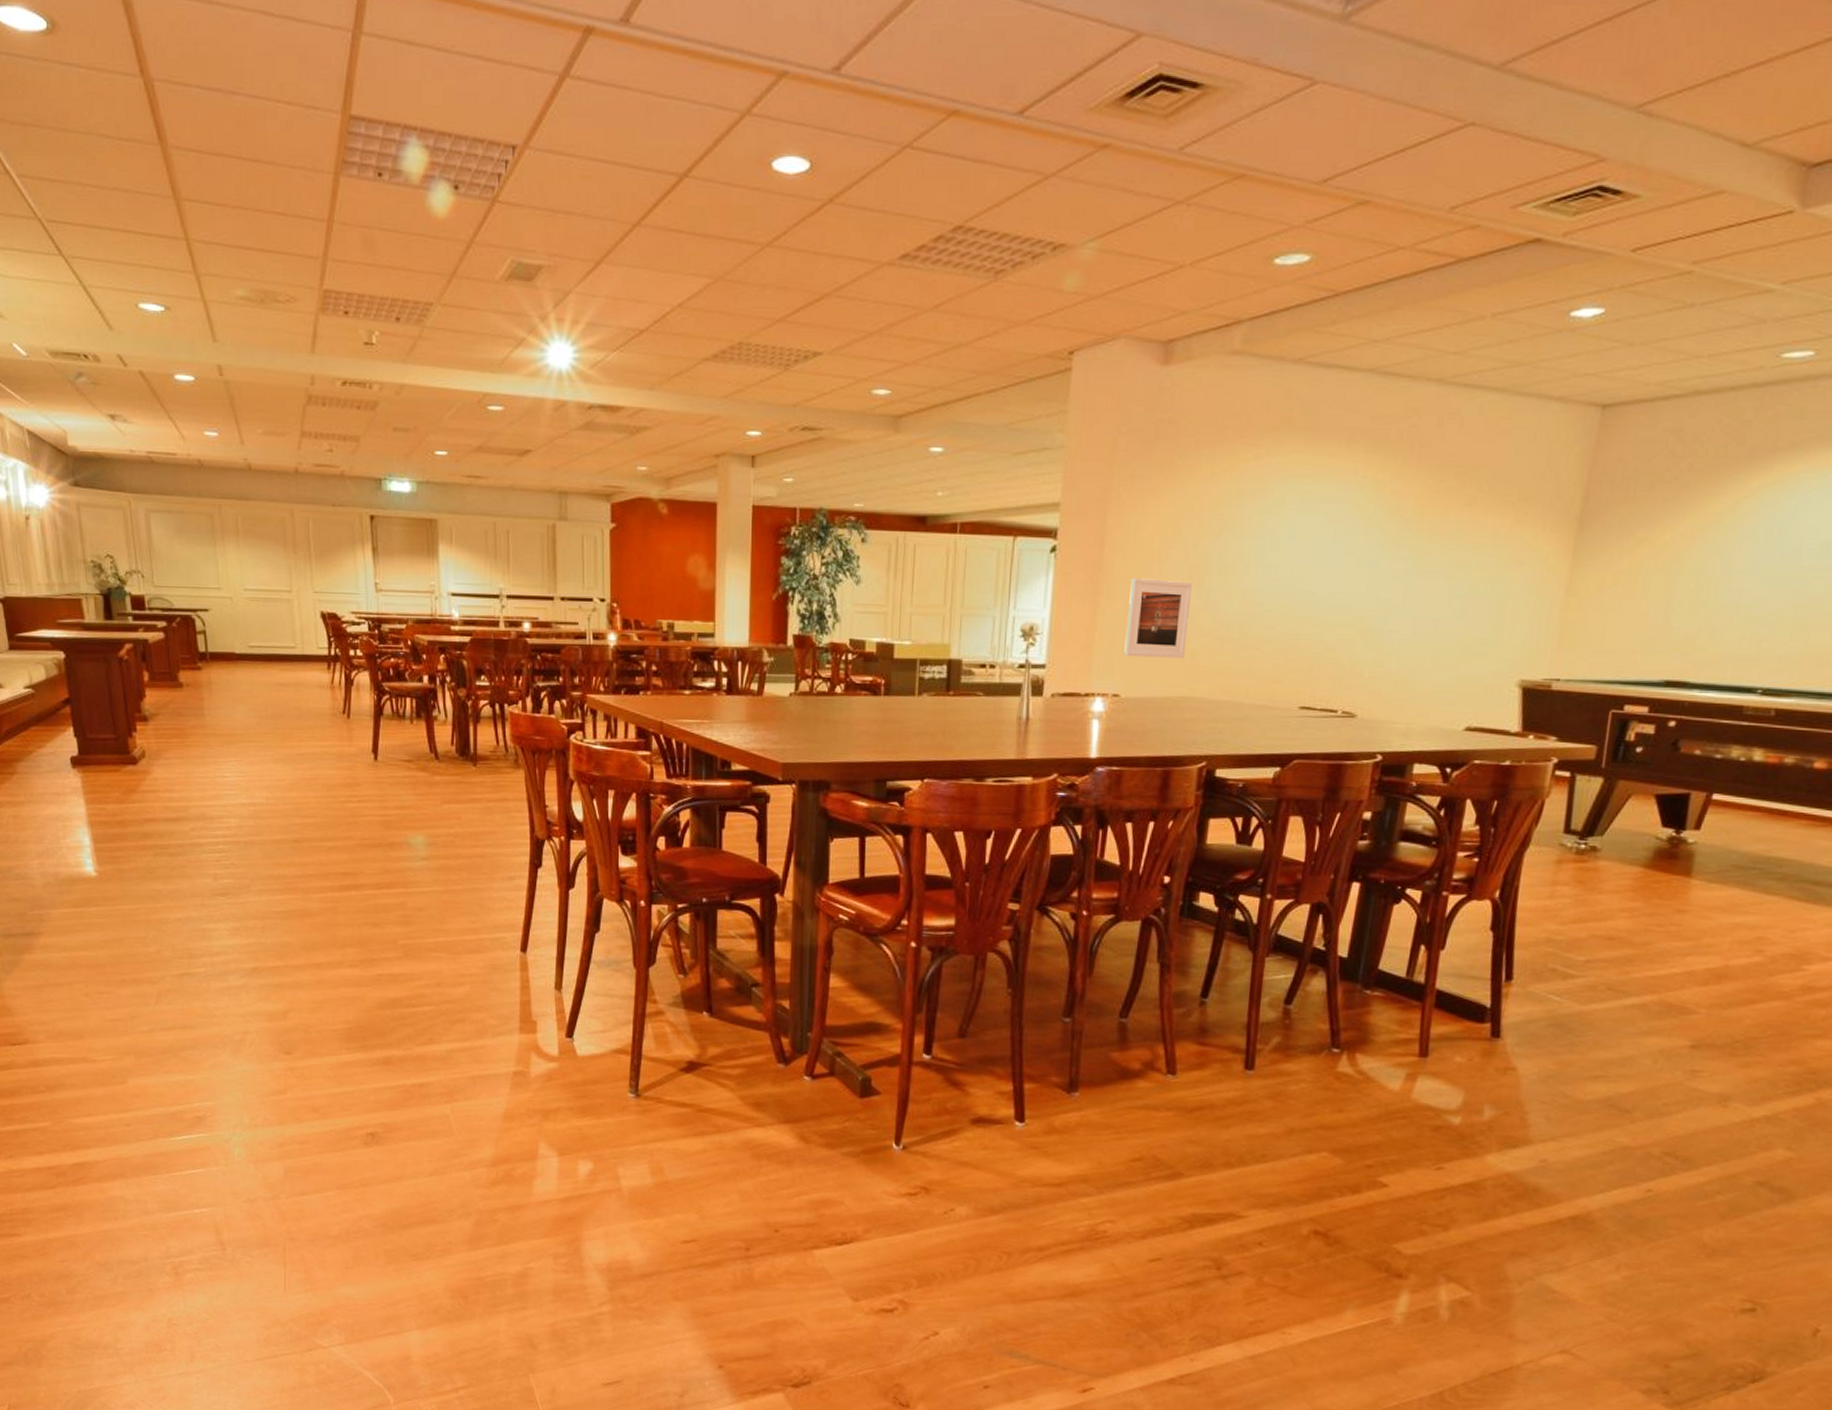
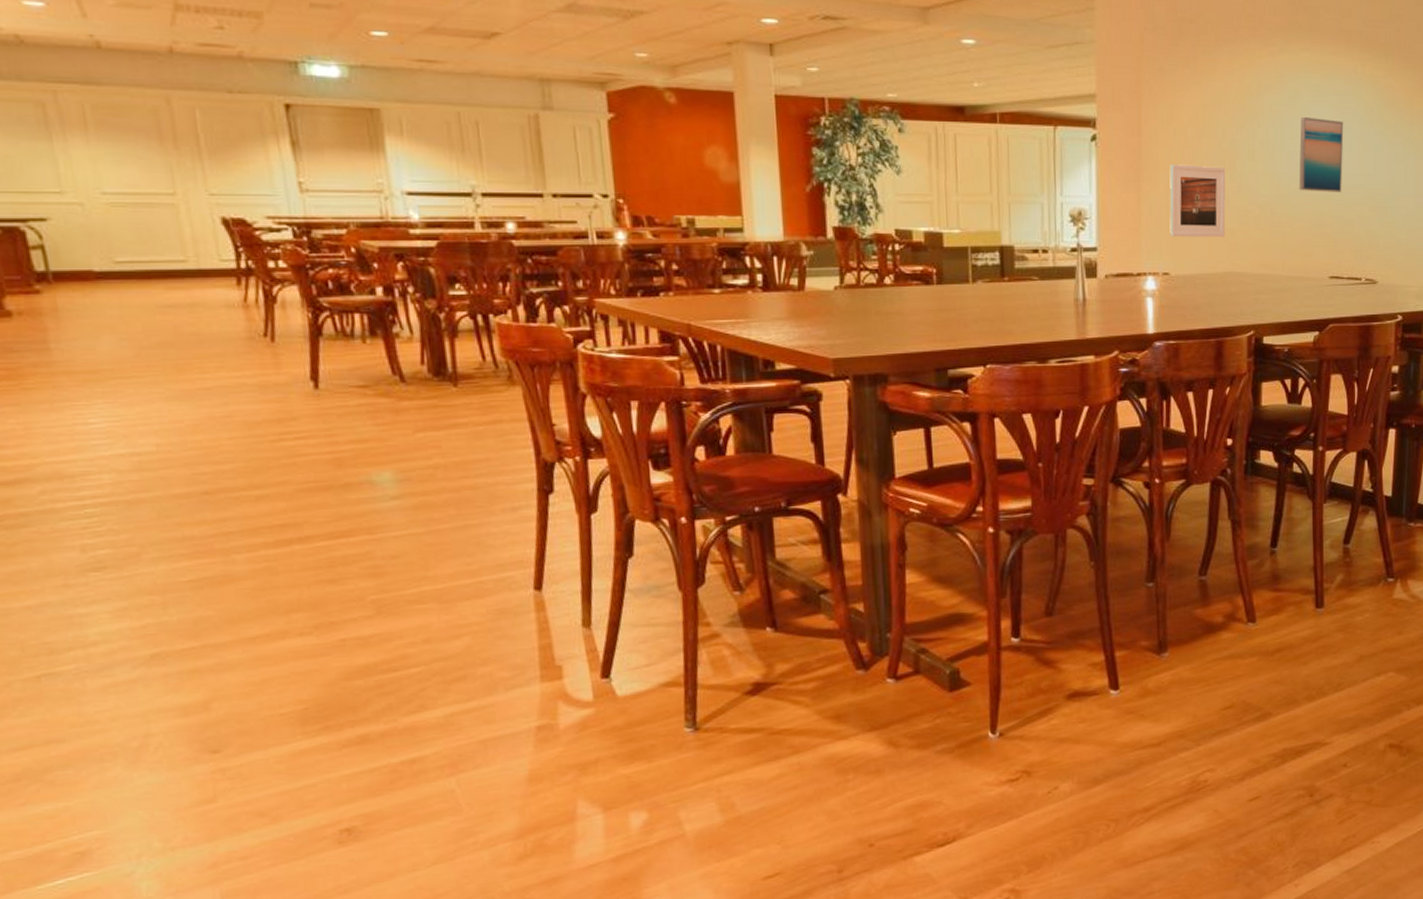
wall art: none [1274,526,1335,613] -> present [1299,116,1344,192]

